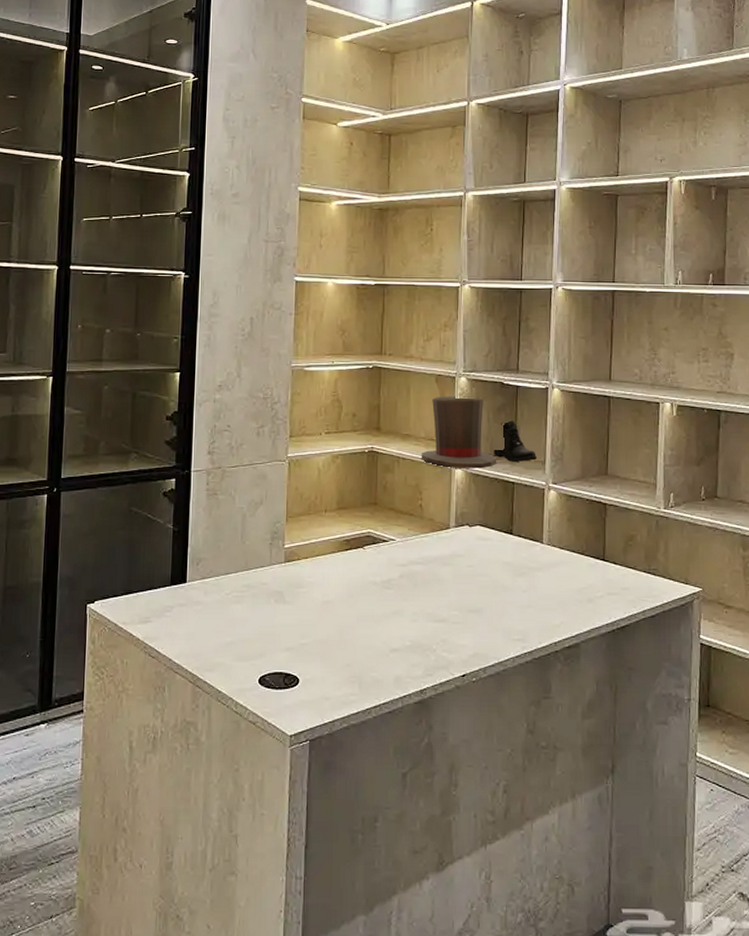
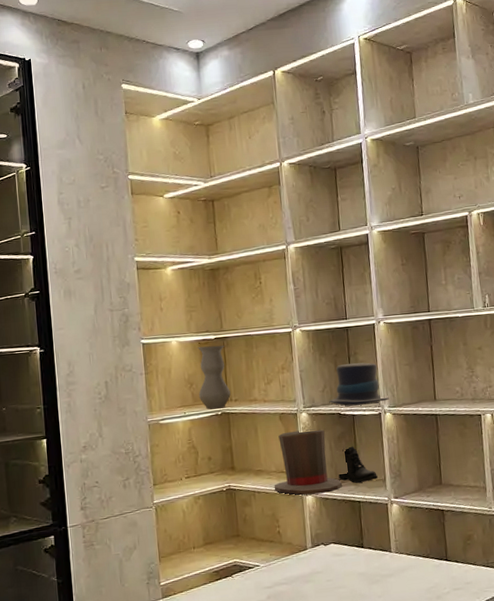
vase: none [350,292,385,362] -> present [198,345,231,410]
hat: none [492,328,559,376] -> present [329,362,389,406]

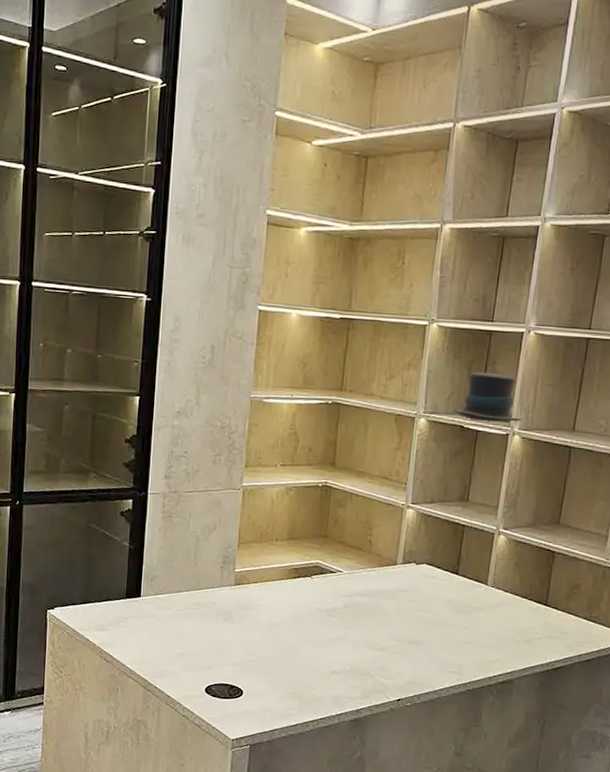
vase: present [198,345,231,410] -> none [310,325,349,397]
hat: present [274,429,343,495] -> none [374,436,450,510]
boot: present [338,446,378,483] -> none [447,464,490,506]

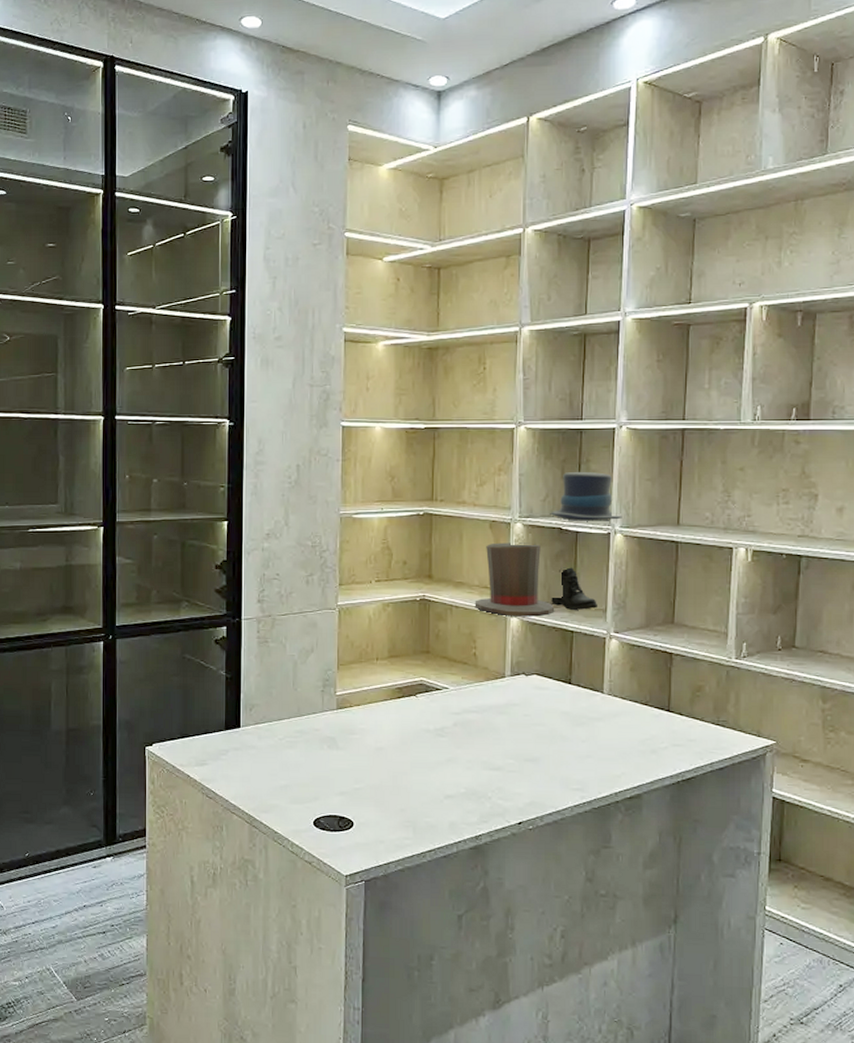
hat: none [374,436,450,510] -> present [474,542,555,617]
boot: none [447,464,490,506] -> present [551,567,597,610]

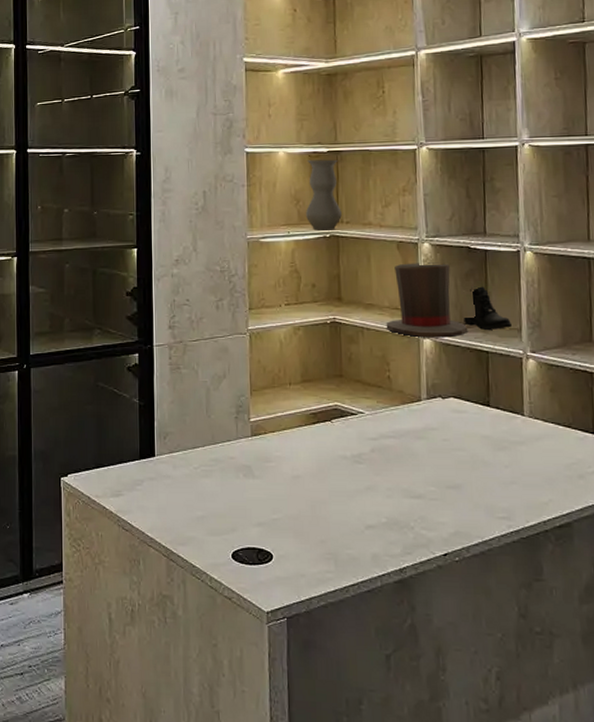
vase: none [399,436,436,508] -> present [305,159,342,231]
hat: present [550,471,622,521] -> none [457,189,531,240]

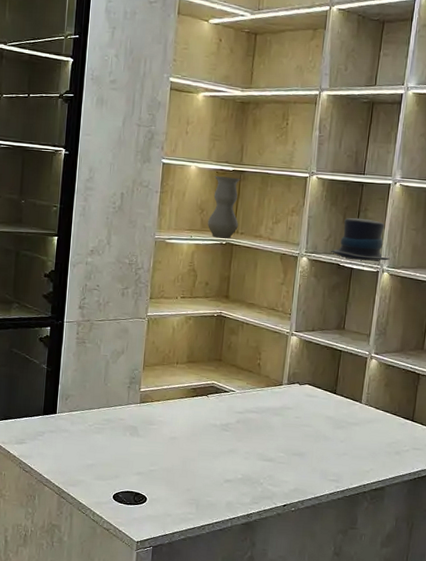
hat: present [386,262,468,338] -> none [262,272,328,337]
hat: none [457,189,531,240] -> present [331,217,390,261]
boot: present [464,286,512,330] -> none [326,297,363,334]

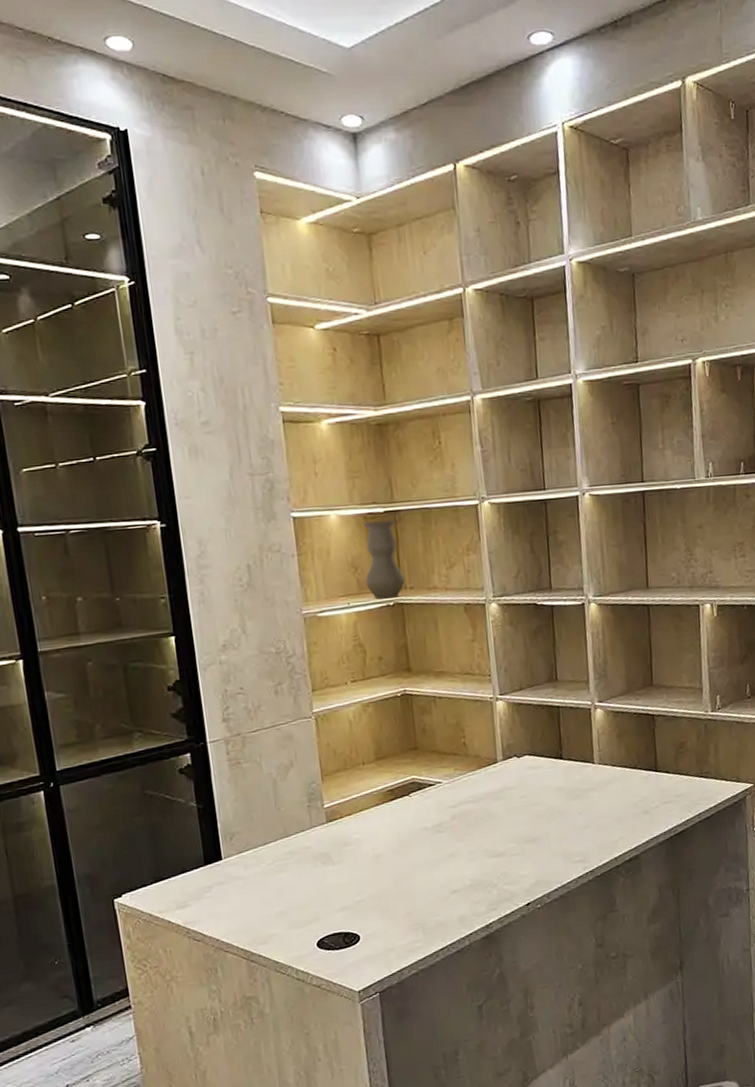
hat: present [331,217,390,261] -> none [523,542,595,595]

